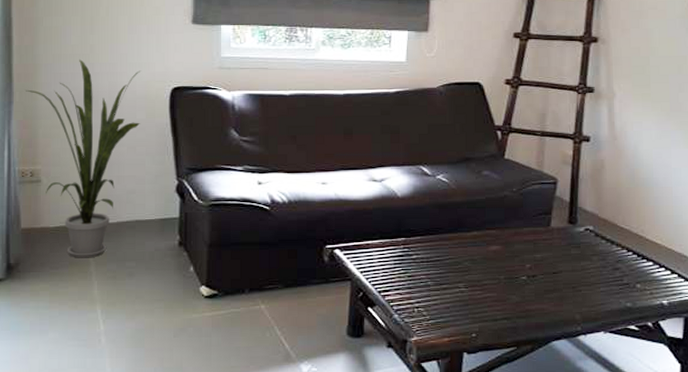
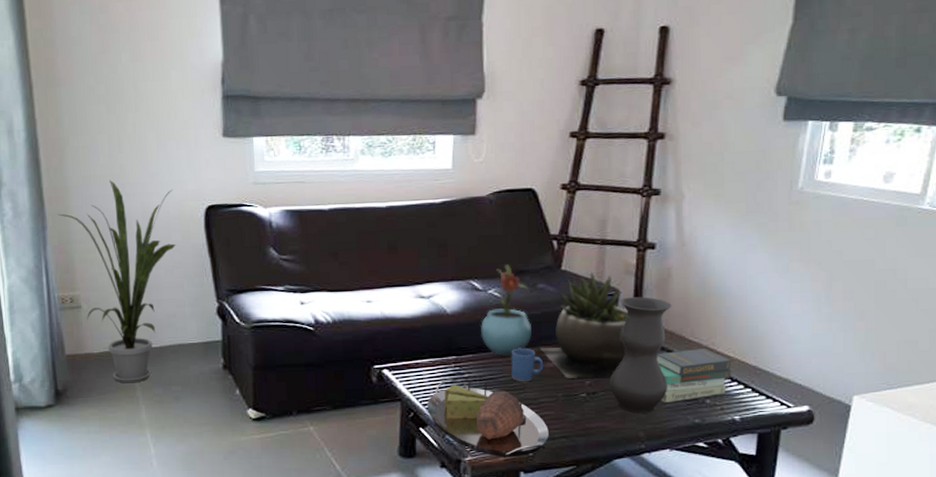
serving tray: none [376,259,491,337] -> present [427,378,549,457]
potted flower: none [429,152,477,240] -> present [481,264,533,357]
mug: none [457,231,488,265] -> present [511,347,544,382]
succulent plant: none [484,161,565,262] -> present [540,272,628,378]
vase: none [548,186,605,296] -> present [609,297,672,413]
books: none [591,236,660,286] -> present [656,349,732,403]

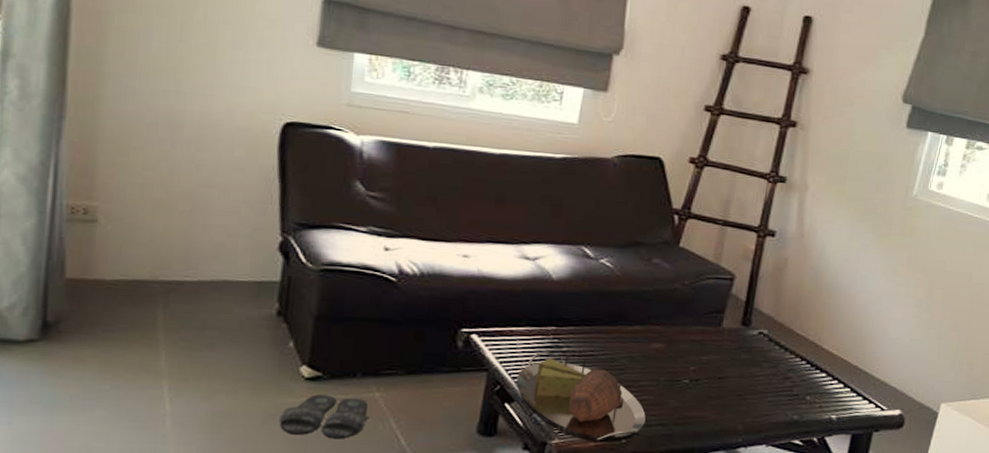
house plant: present [58,180,176,384] -> none [84,73,243,322]
slippers: none [237,431,308,468] -> present [279,394,370,439]
potted flower: present [481,264,533,357] -> none [586,234,643,333]
mug: present [511,347,544,382] -> none [613,324,649,362]
succulent plant: present [540,272,628,378] -> none [647,253,741,366]
vase: present [609,297,672,413] -> none [713,283,785,406]
books: present [656,349,732,403] -> none [763,343,835,396]

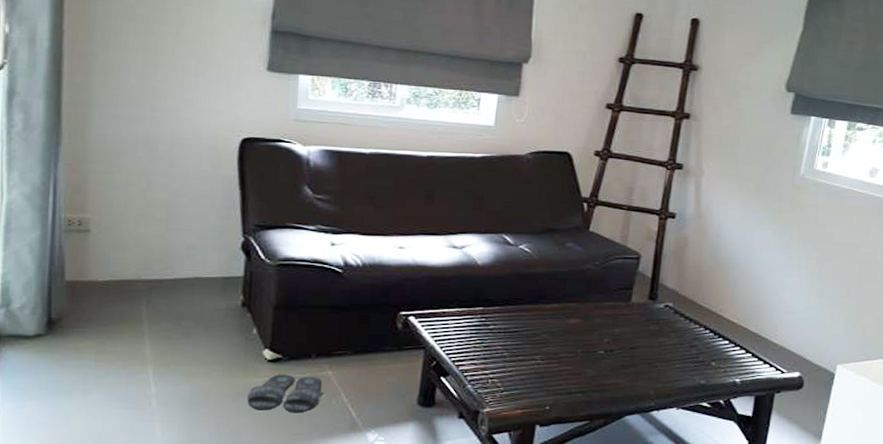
serving tray: present [516,351,646,442] -> none [450,329,566,409]

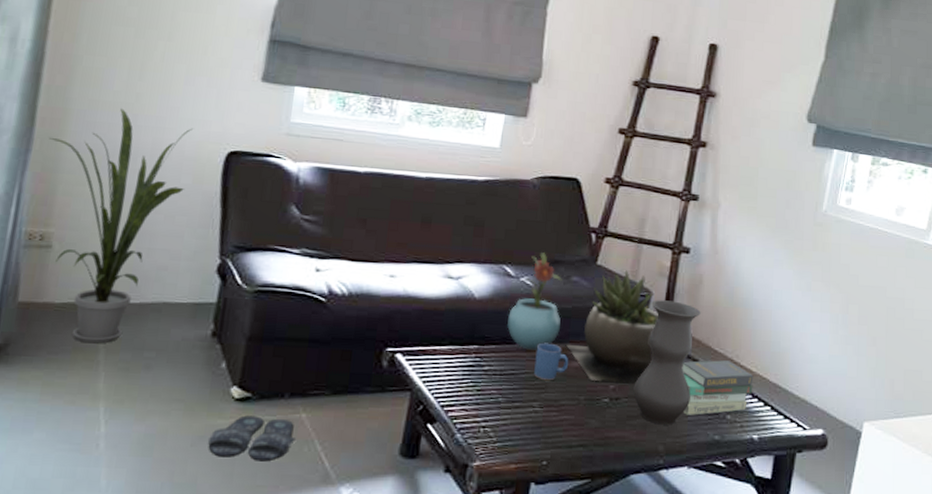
house plant: none [76,101,207,316] -> present [49,108,193,344]
potted flower: none [509,222,559,311] -> present [507,252,562,351]
mug: none [535,303,567,337] -> present [534,342,569,381]
succulent plant: none [564,235,647,337] -> present [566,270,658,384]
vase: none [626,261,687,372] -> present [633,300,701,425]
books: none [670,314,736,363] -> present [682,360,754,415]

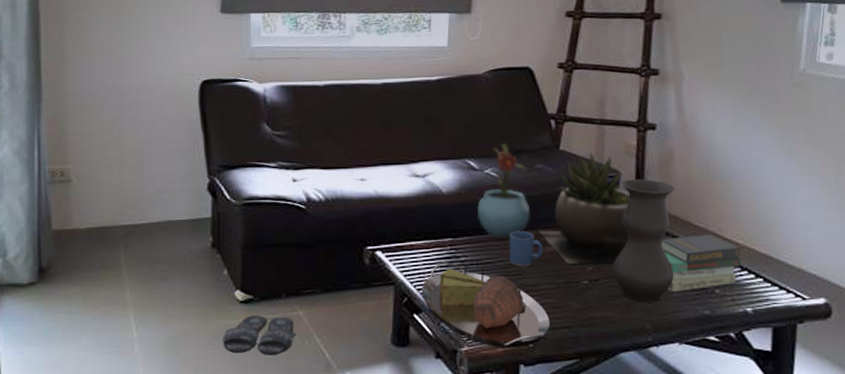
house plant: present [49,108,193,344] -> none [54,54,169,261]
serving tray: none [438,370,566,464] -> present [421,262,550,347]

